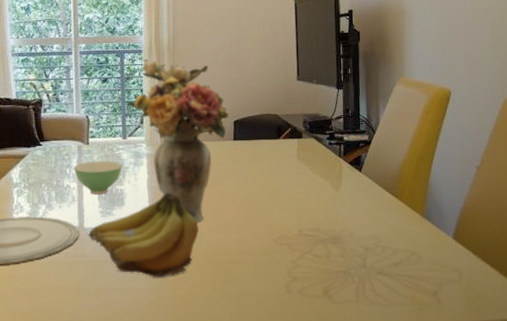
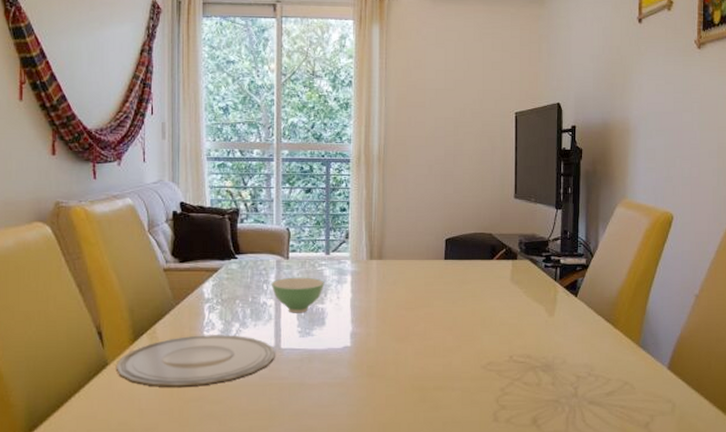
fruit: present [87,192,199,278] -> none [284,313,404,403]
flower arrangement: present [126,58,230,222] -> none [331,169,441,345]

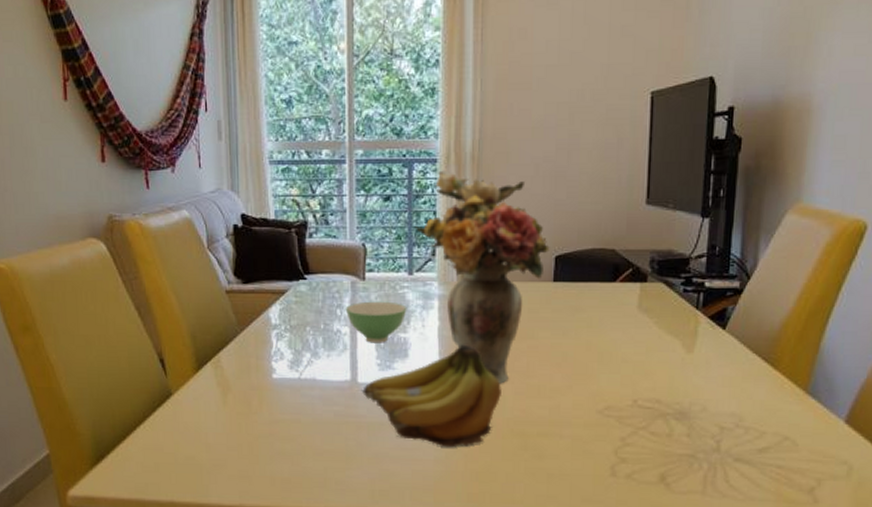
plate: present [115,334,275,387] -> none [180,364,351,422]
fruit: none [284,313,404,403] -> present [361,344,501,448]
flower arrangement: none [331,169,441,345] -> present [414,170,550,383]

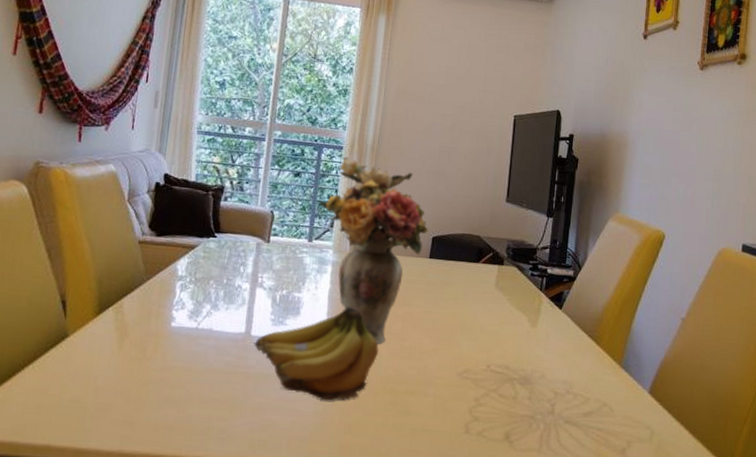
bowl: present [345,301,407,343] -> none [248,261,304,301]

